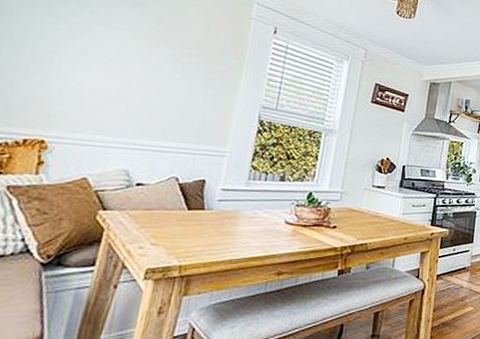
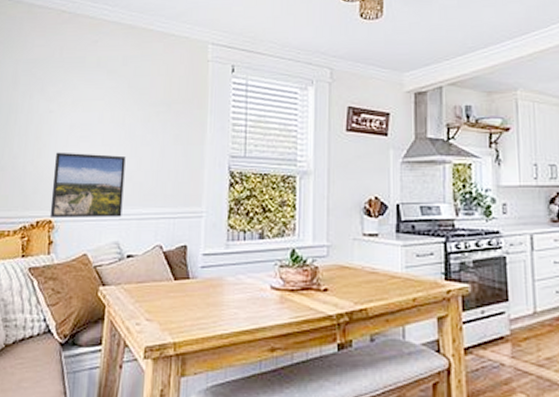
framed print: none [42,72,147,147] -> present [49,152,126,219]

